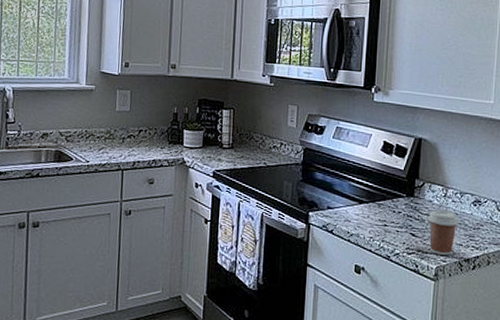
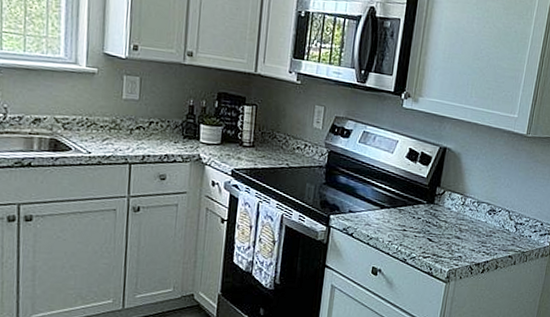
coffee cup: present [428,210,459,255] -> none [444,217,474,260]

